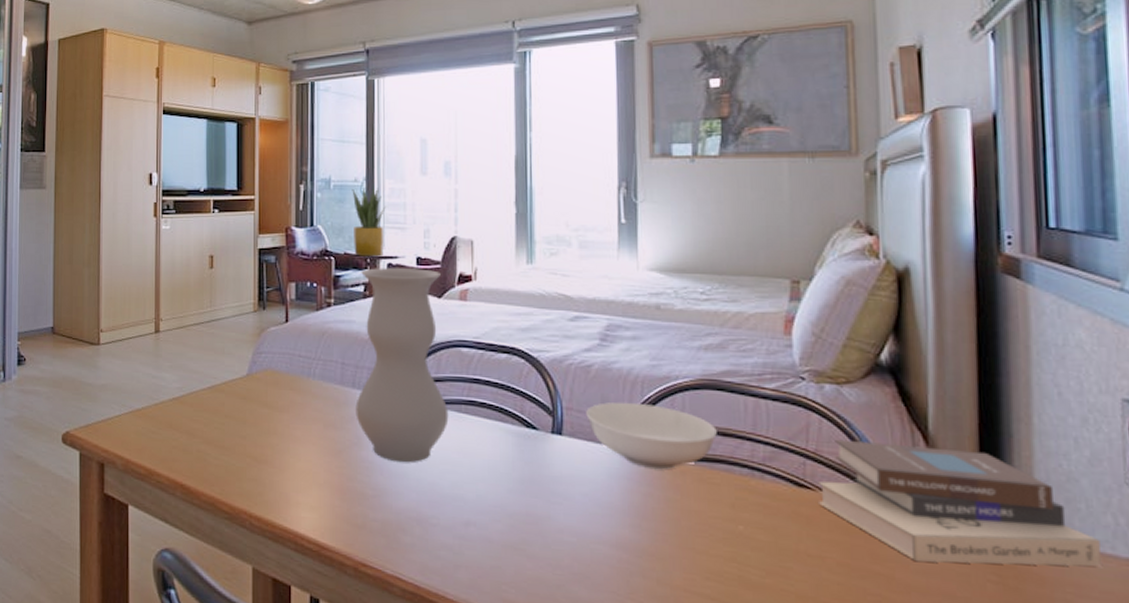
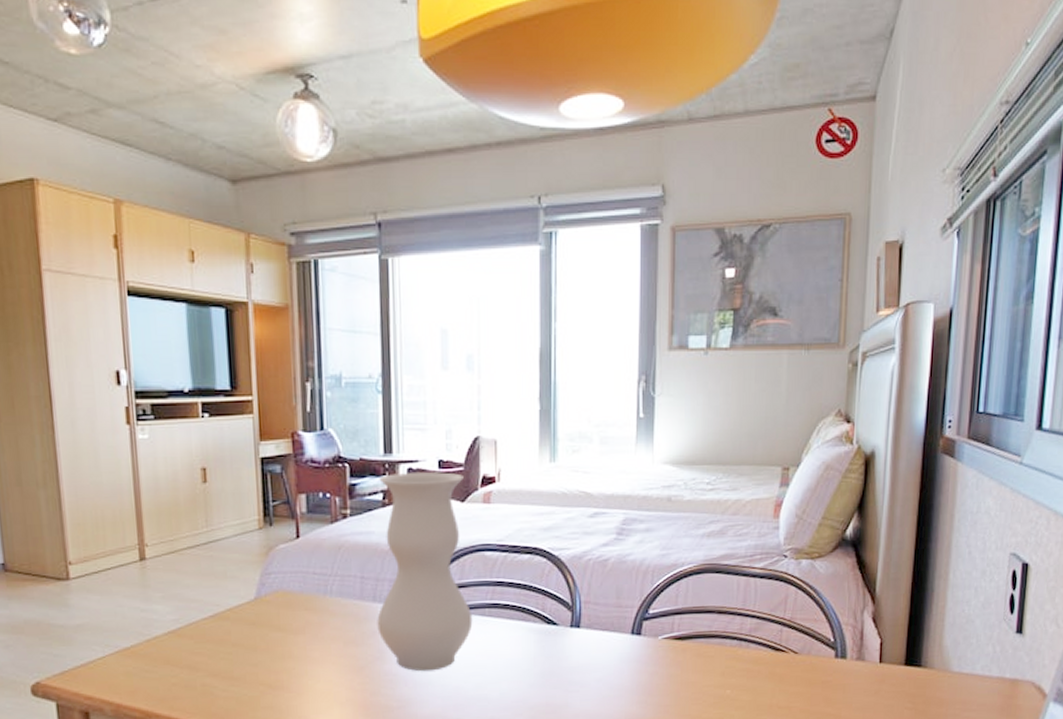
planter: present [352,185,386,257] -> none [366,382,404,462]
bowl: present [586,402,717,469] -> none [602,591,714,649]
books: present [817,439,1101,567] -> none [789,606,982,701]

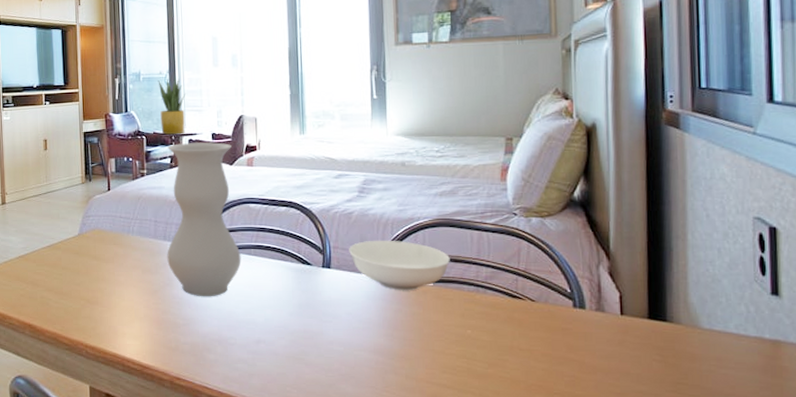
planter: none [366,382,404,462] -> present [158,76,186,135]
bowl: none [602,591,714,649] -> present [349,240,450,290]

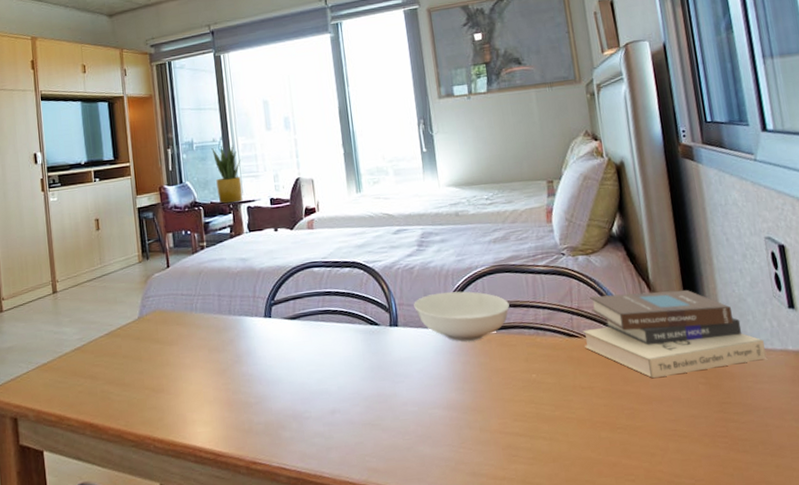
vase: present [167,142,241,296] -> none [226,207,310,371]
books: none [526,259,736,350] -> present [581,289,766,379]

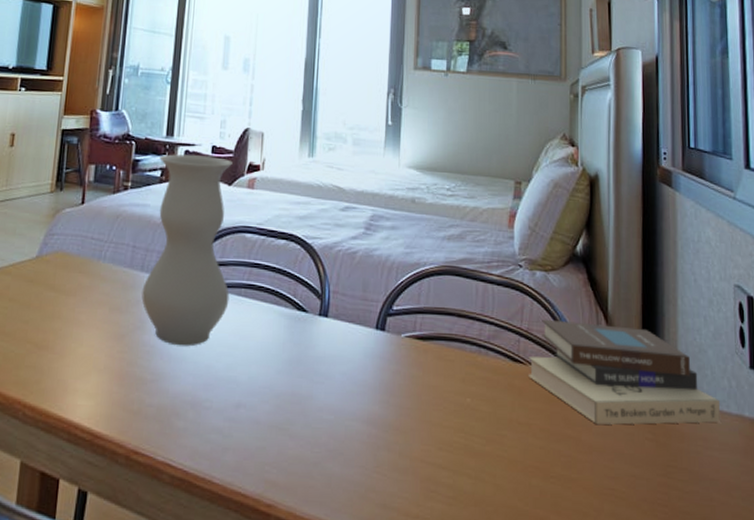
planter: present [211,143,243,204] -> none [155,75,188,143]
vase: none [226,207,310,371] -> present [141,154,234,345]
bowl: present [413,291,510,342] -> none [349,286,454,348]

